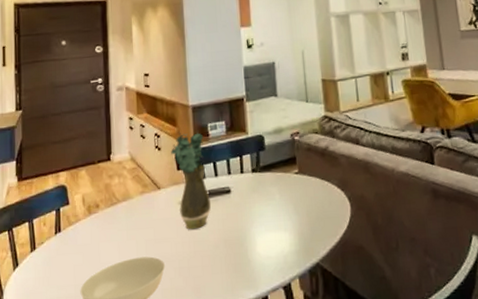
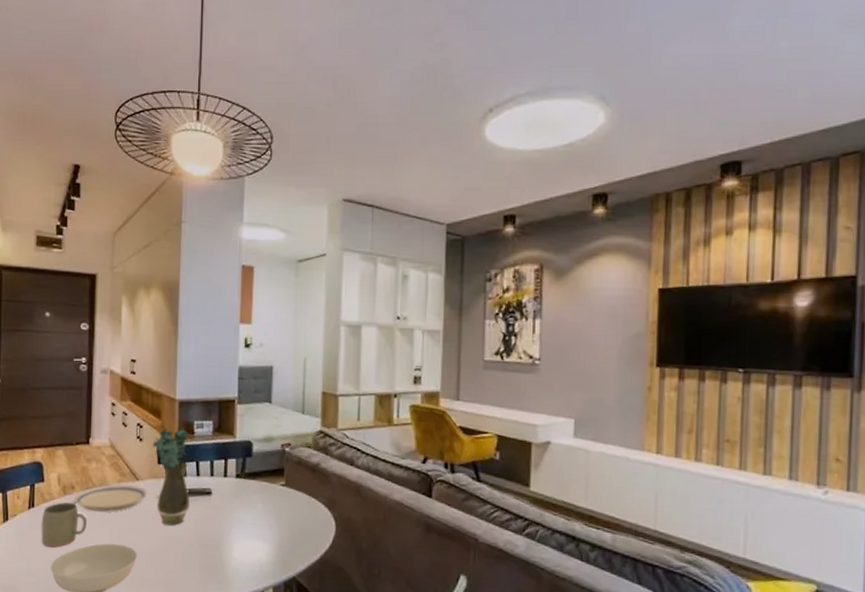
mug: none [68,222,113,271] -> present [41,502,87,547]
plate: none [99,195,170,227] -> present [73,484,148,512]

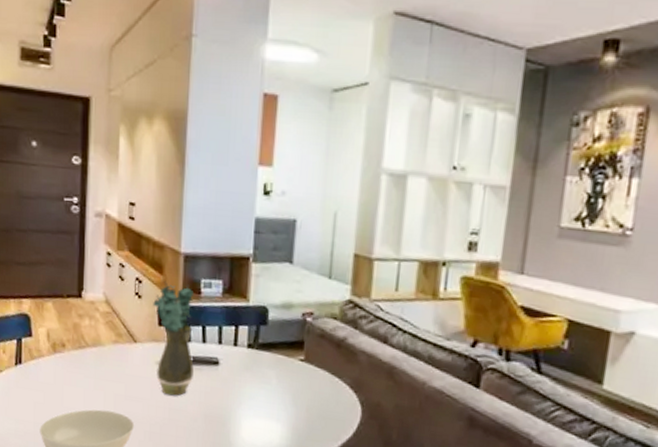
mug: present [41,502,87,547] -> none [29,361,79,409]
plate: present [73,484,148,512] -> none [64,345,147,375]

